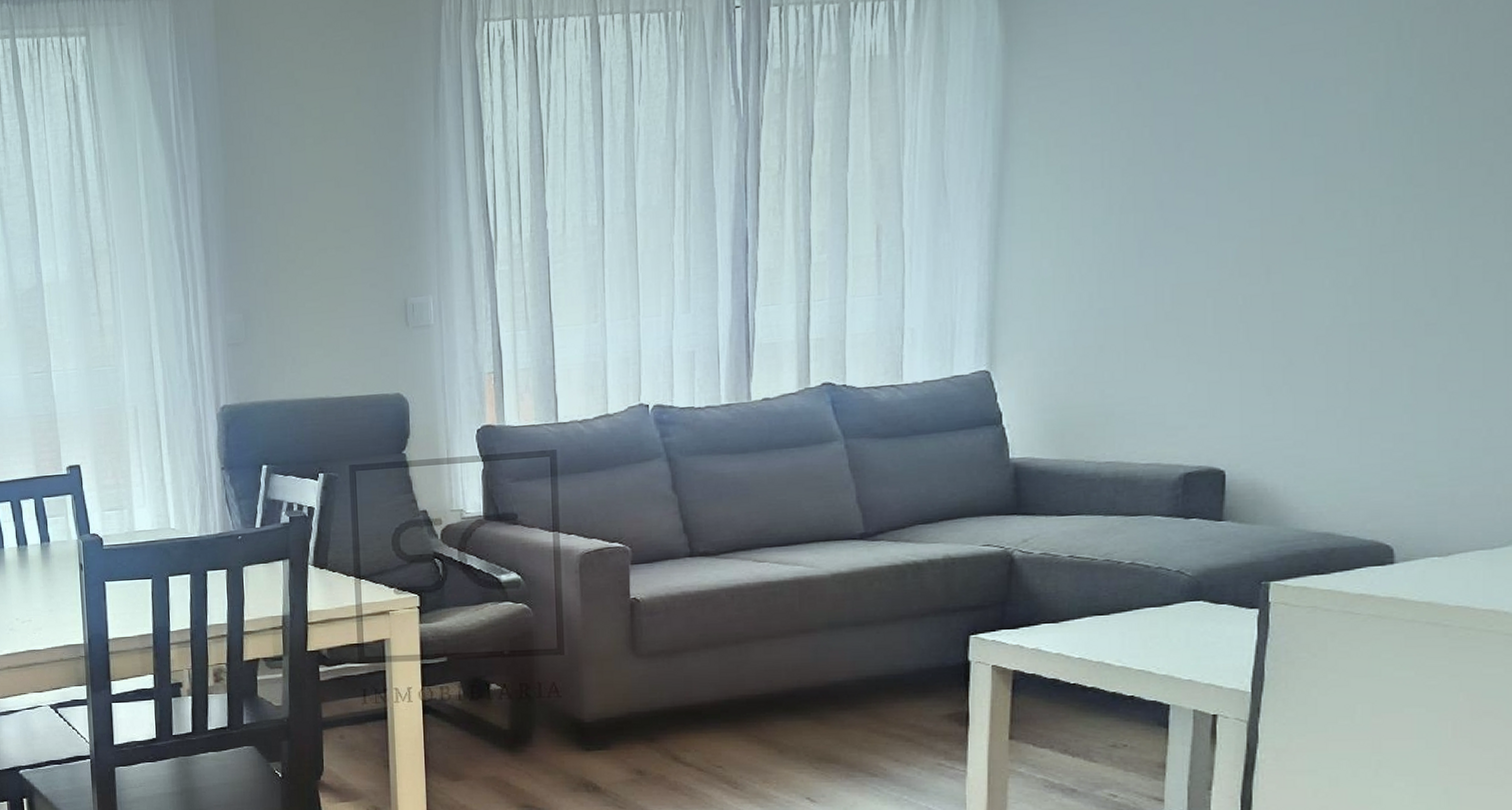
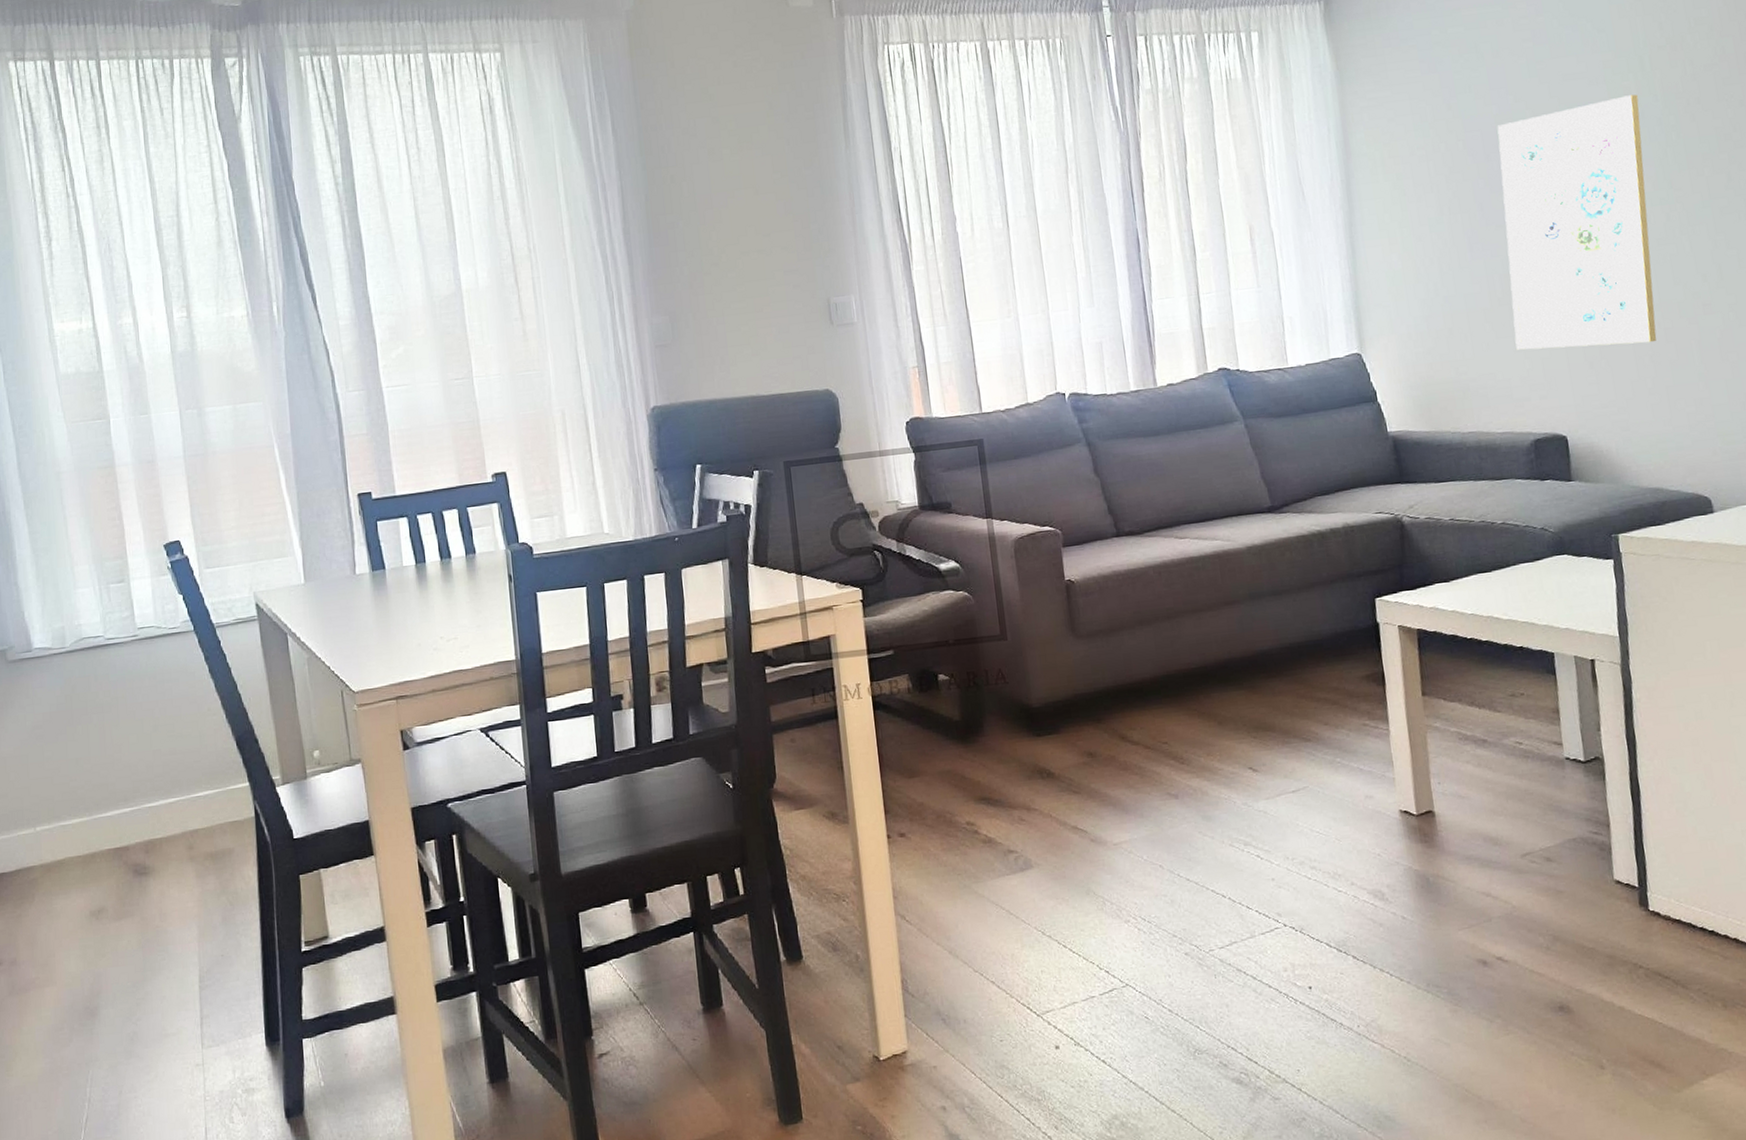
wall art: none [1179,69,1386,372] -> present [1497,94,1657,350]

